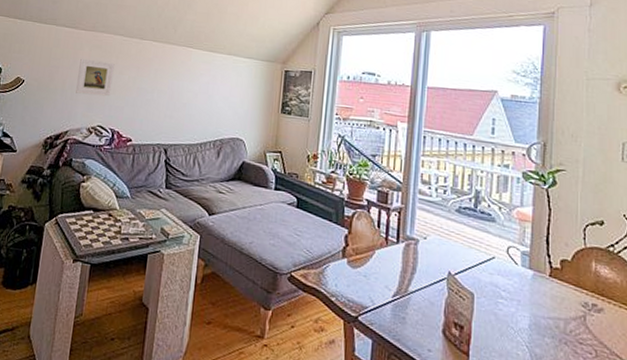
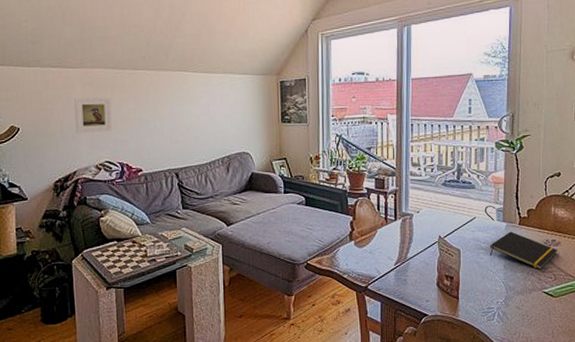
notepad: none [510,282,601,340] -> present [489,231,558,270]

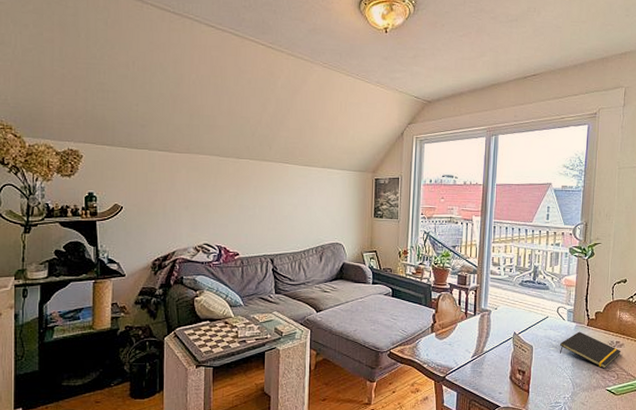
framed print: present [74,97,113,133] -> none [178,181,214,216]

